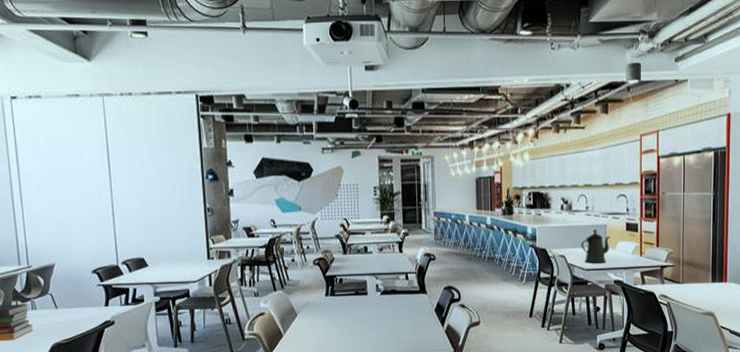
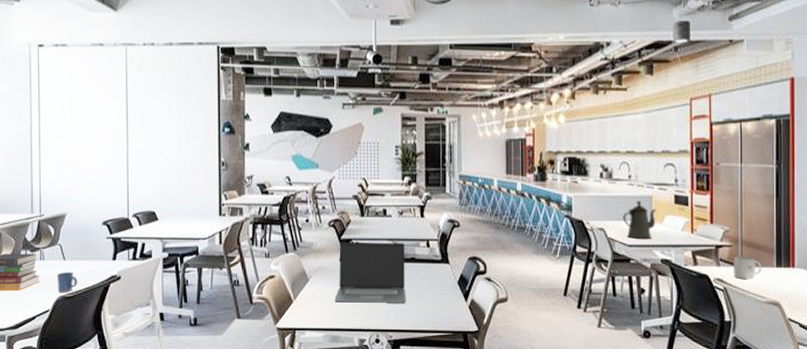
mug: none [50,319,72,340] -> present [57,271,78,293]
laptop: none [322,277,388,334] -> present [334,243,406,303]
mug: none [676,274,700,295] -> present [734,256,762,280]

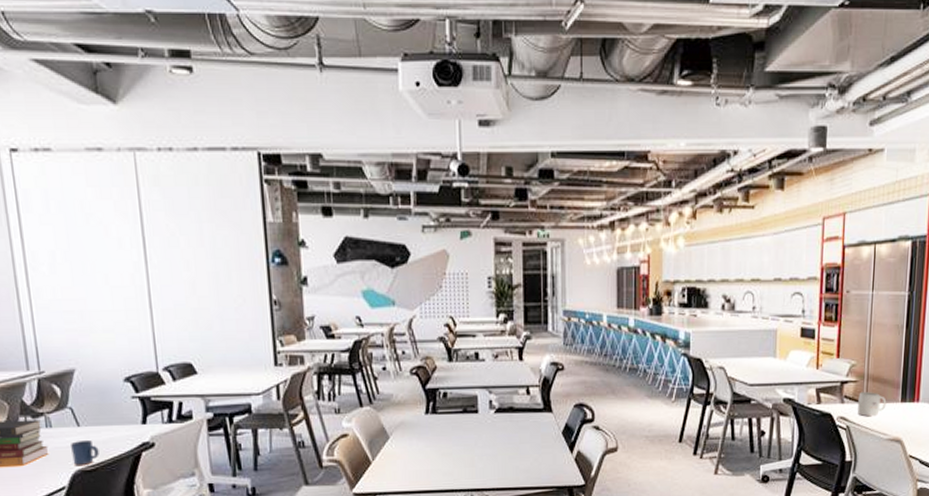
laptop: present [334,243,406,303] -> none [420,391,504,461]
coffee pot: present [622,201,656,239] -> none [744,335,781,377]

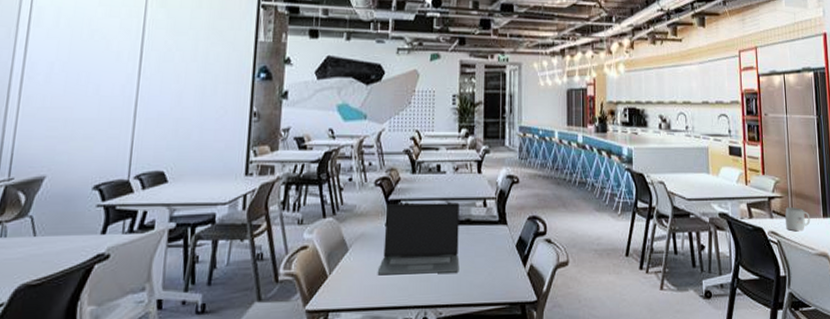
mug: present [71,439,100,466] -> none [19,250,50,280]
laptop: none [420,391,504,461] -> present [377,203,460,276]

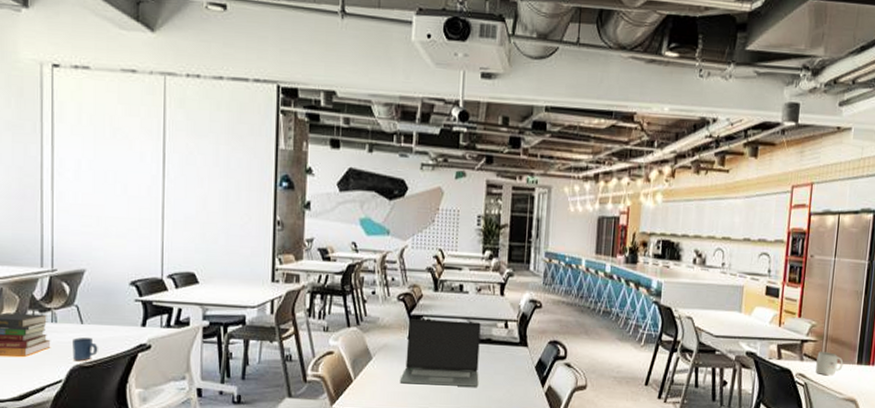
mug: none [19,250,50,280] -> present [72,337,98,362]

